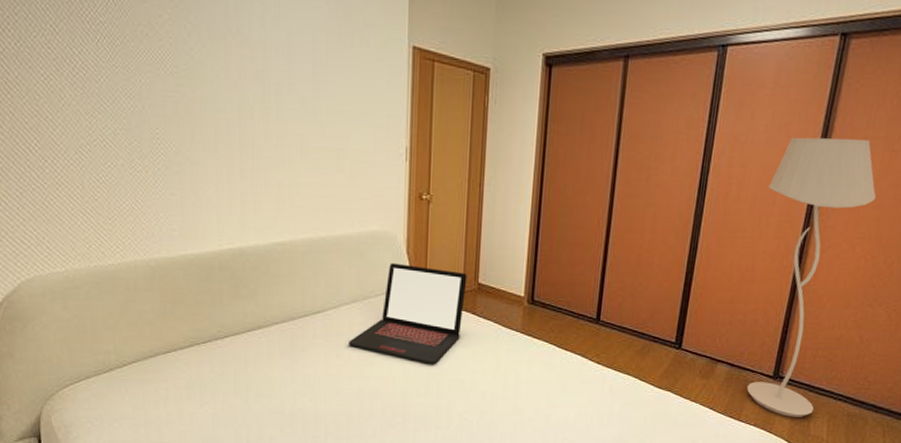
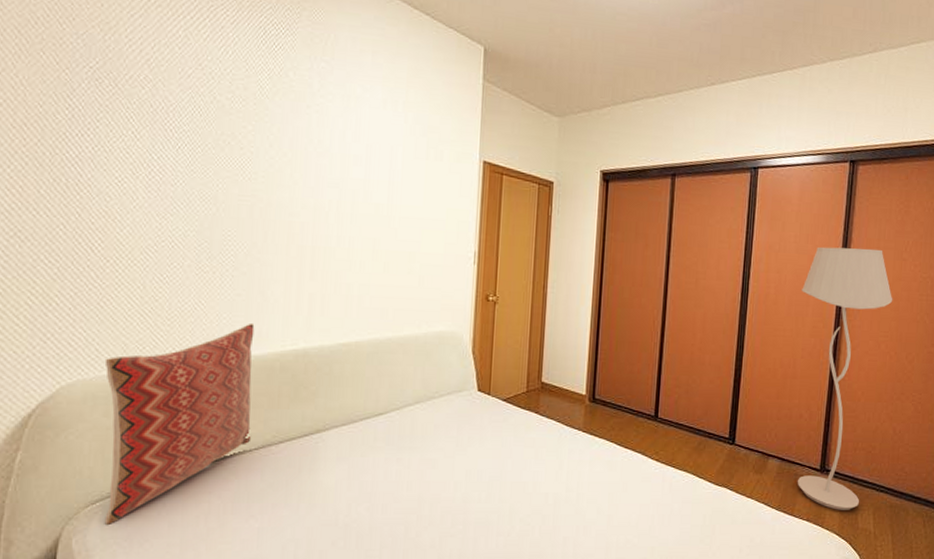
pillow: none [56,222,199,407] -> present [104,322,255,526]
laptop: present [349,262,467,365] -> none [410,362,531,467]

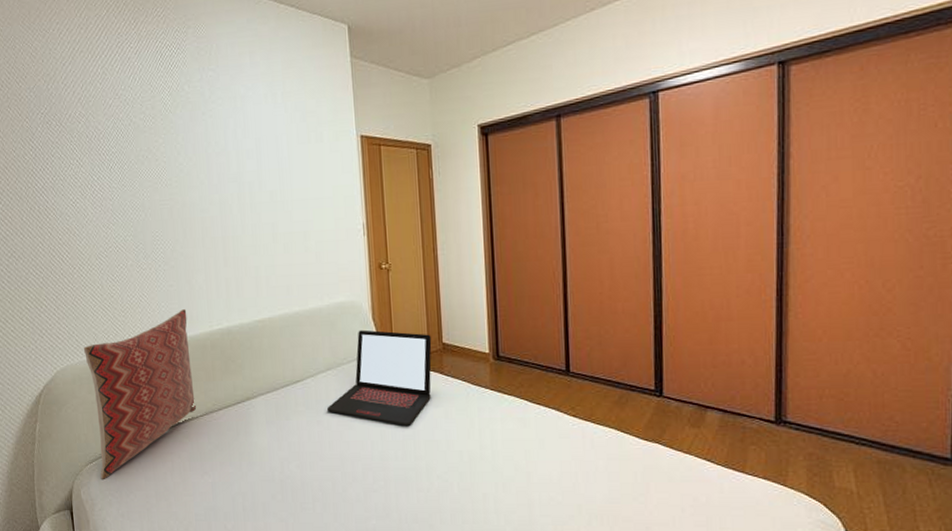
laptop: none [410,362,531,467] -> present [327,329,432,427]
floor lamp: present [797,246,893,510] -> none [727,160,857,467]

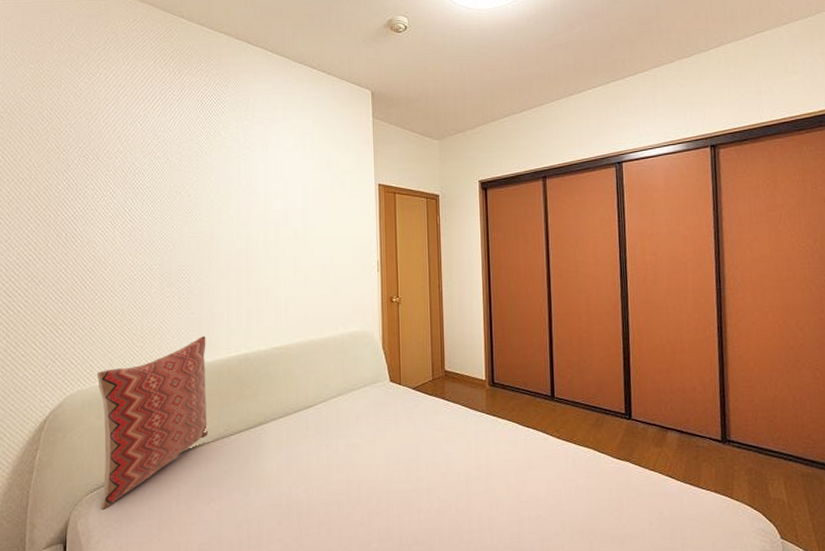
laptop: present [327,329,432,427] -> none [337,357,435,450]

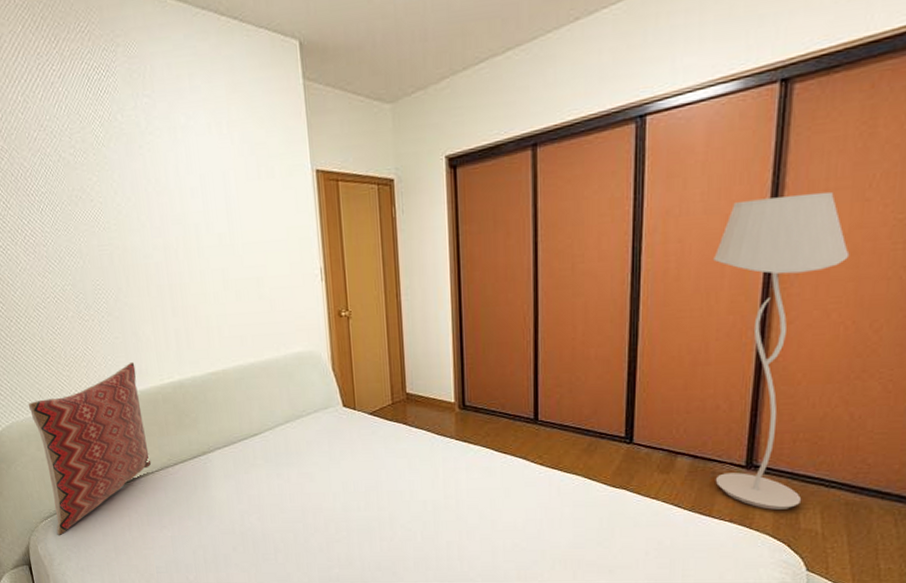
floor lamp: none [678,224,774,481] -> present [712,191,850,510]

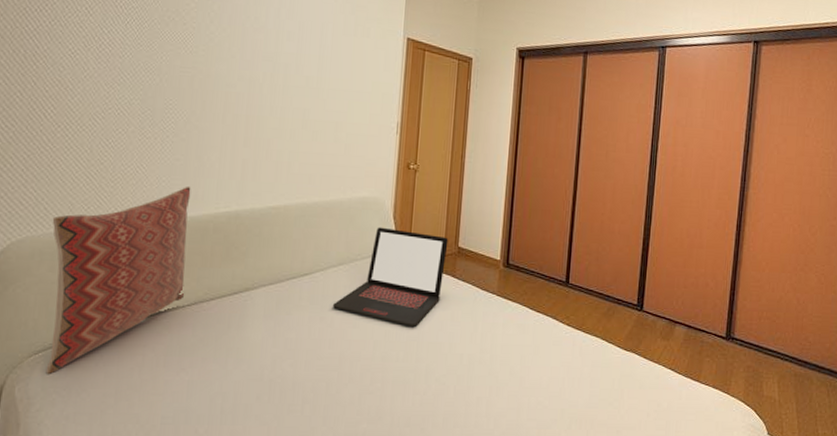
laptop: none [287,380,395,478] -> present [333,227,449,328]
floor lamp: present [712,191,850,510] -> none [703,122,796,378]

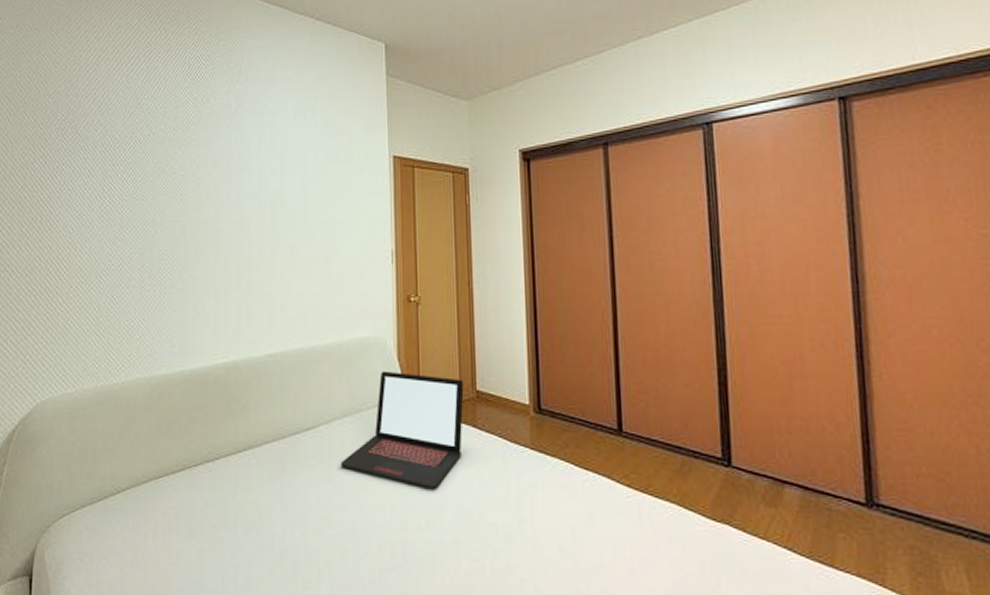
pillow: present [45,185,191,375] -> none [69,337,191,541]

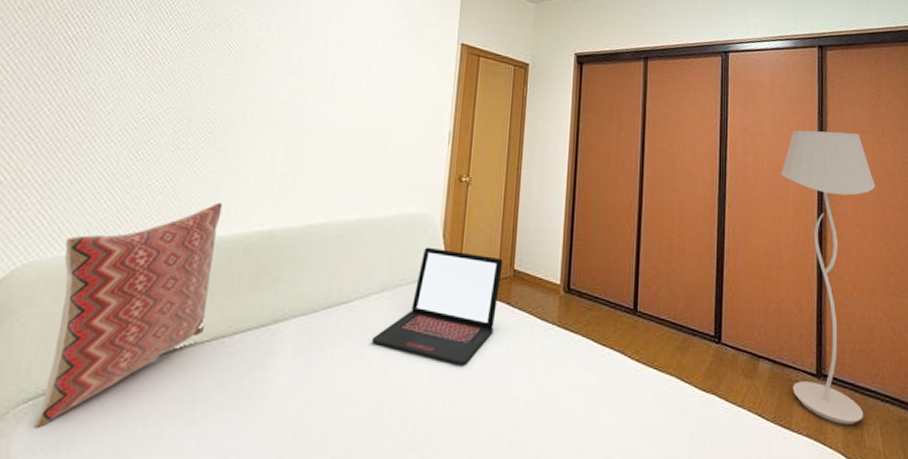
pillow: none [69,337,191,541] -> present [33,202,223,429]
floor lamp: none [795,203,940,564] -> present [779,130,876,424]

